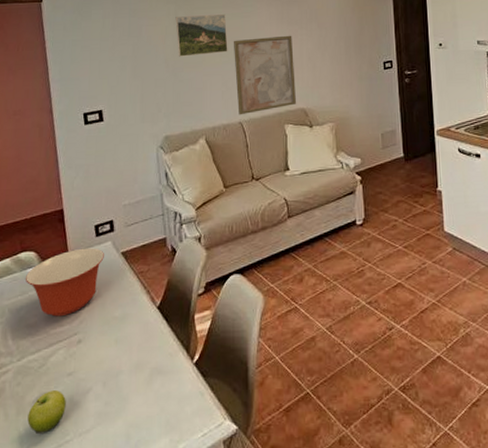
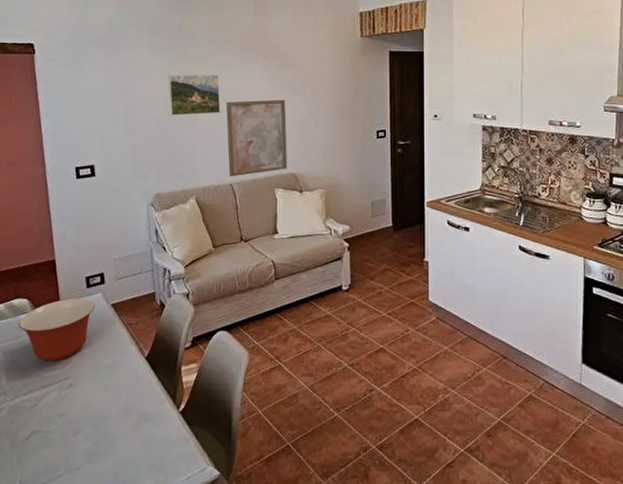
fruit: present [27,390,66,433] -> none [21,429,57,468]

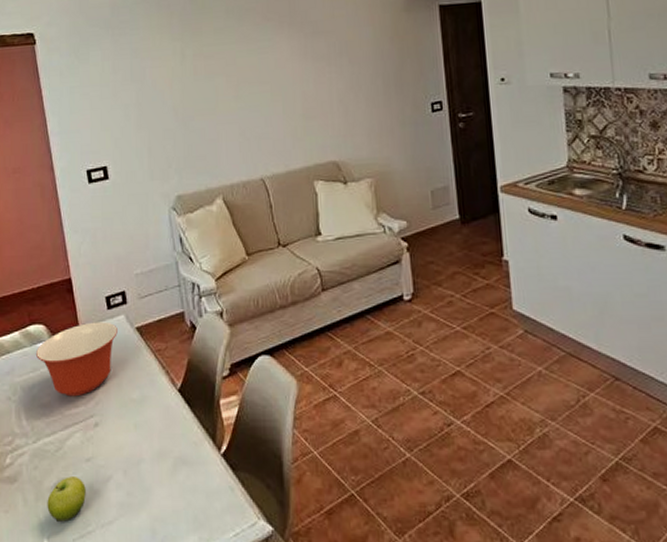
fruit: none [21,429,57,468] -> present [47,476,86,522]
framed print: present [168,74,221,116] -> none [182,50,244,103]
wall art: present [226,99,287,177] -> none [250,73,326,171]

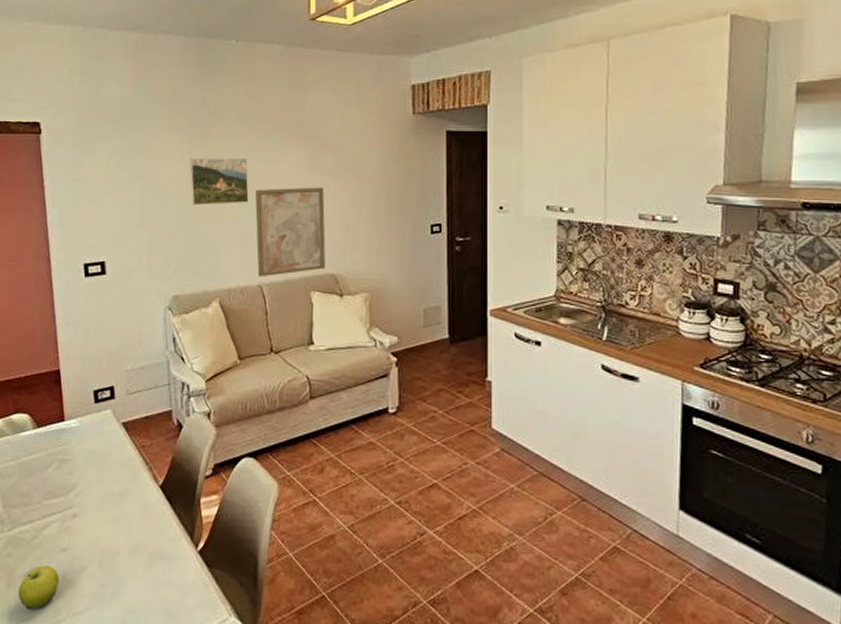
mixing bowl: present [35,321,118,397] -> none [17,414,103,487]
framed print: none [182,50,244,103] -> present [189,157,249,206]
wall art: none [250,73,326,171] -> present [255,187,326,278]

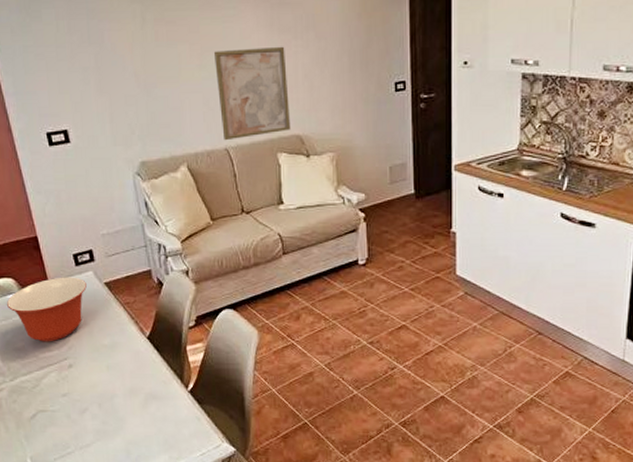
mixing bowl: none [17,414,103,487] -> present [6,277,87,342]
fruit: present [18,565,59,610] -> none [27,409,64,445]
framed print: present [189,157,249,206] -> none [142,17,208,70]

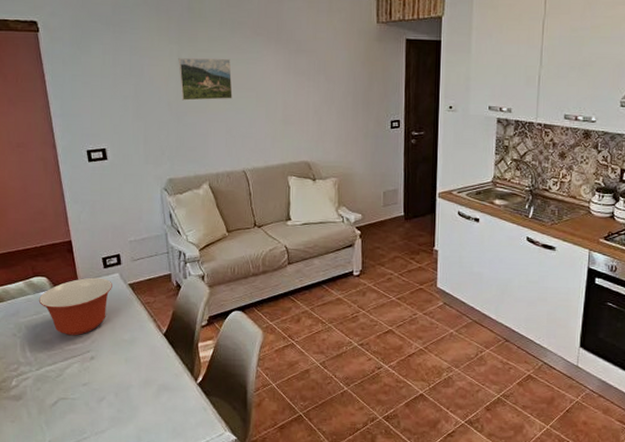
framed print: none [142,17,208,70] -> present [178,58,233,101]
wall art: present [215,46,290,141] -> none [238,86,300,164]

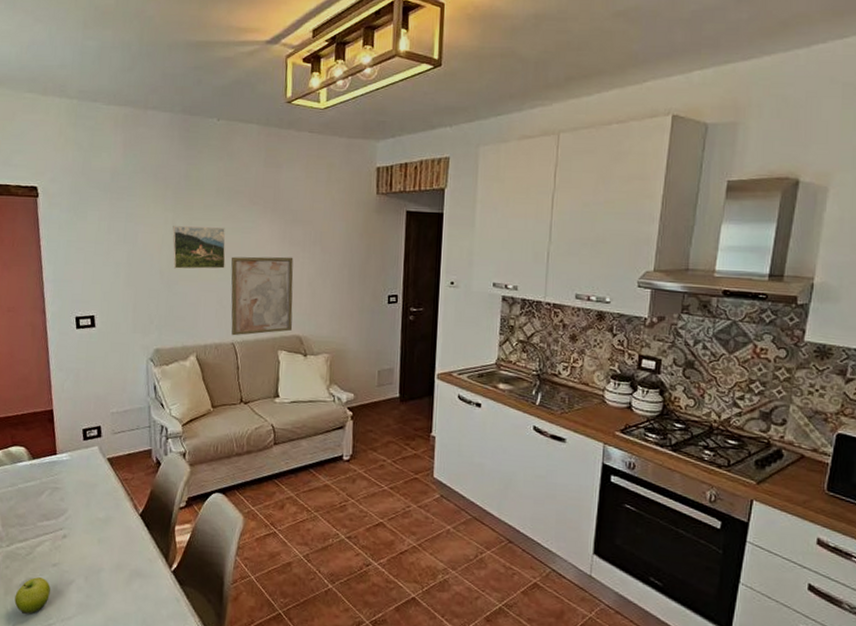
mixing bowl: present [38,277,112,336] -> none [15,449,91,512]
fruit: none [48,397,82,430] -> present [14,577,51,614]
wall art: none [238,86,300,164] -> present [231,256,294,336]

